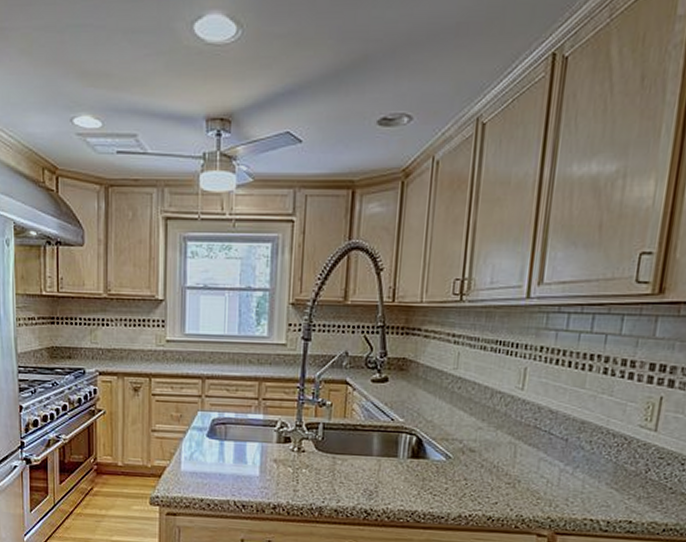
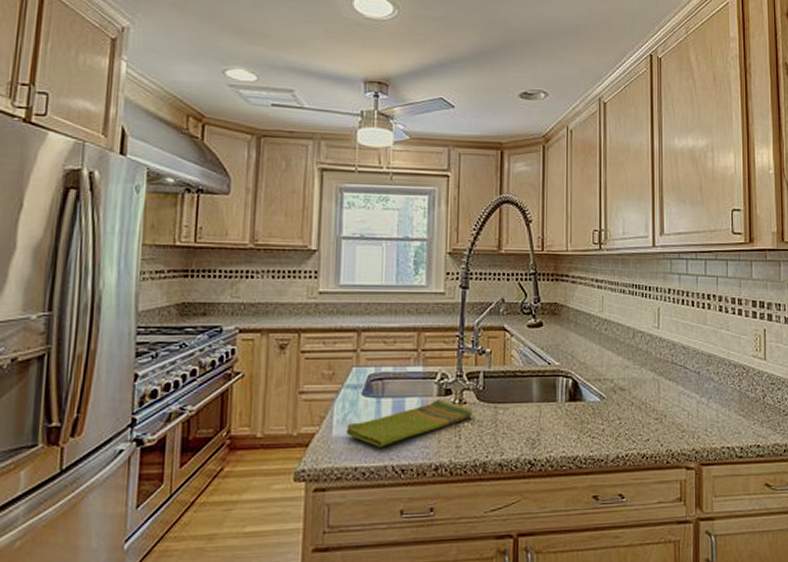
dish towel: none [193,445,310,484] -> present [346,398,472,447]

